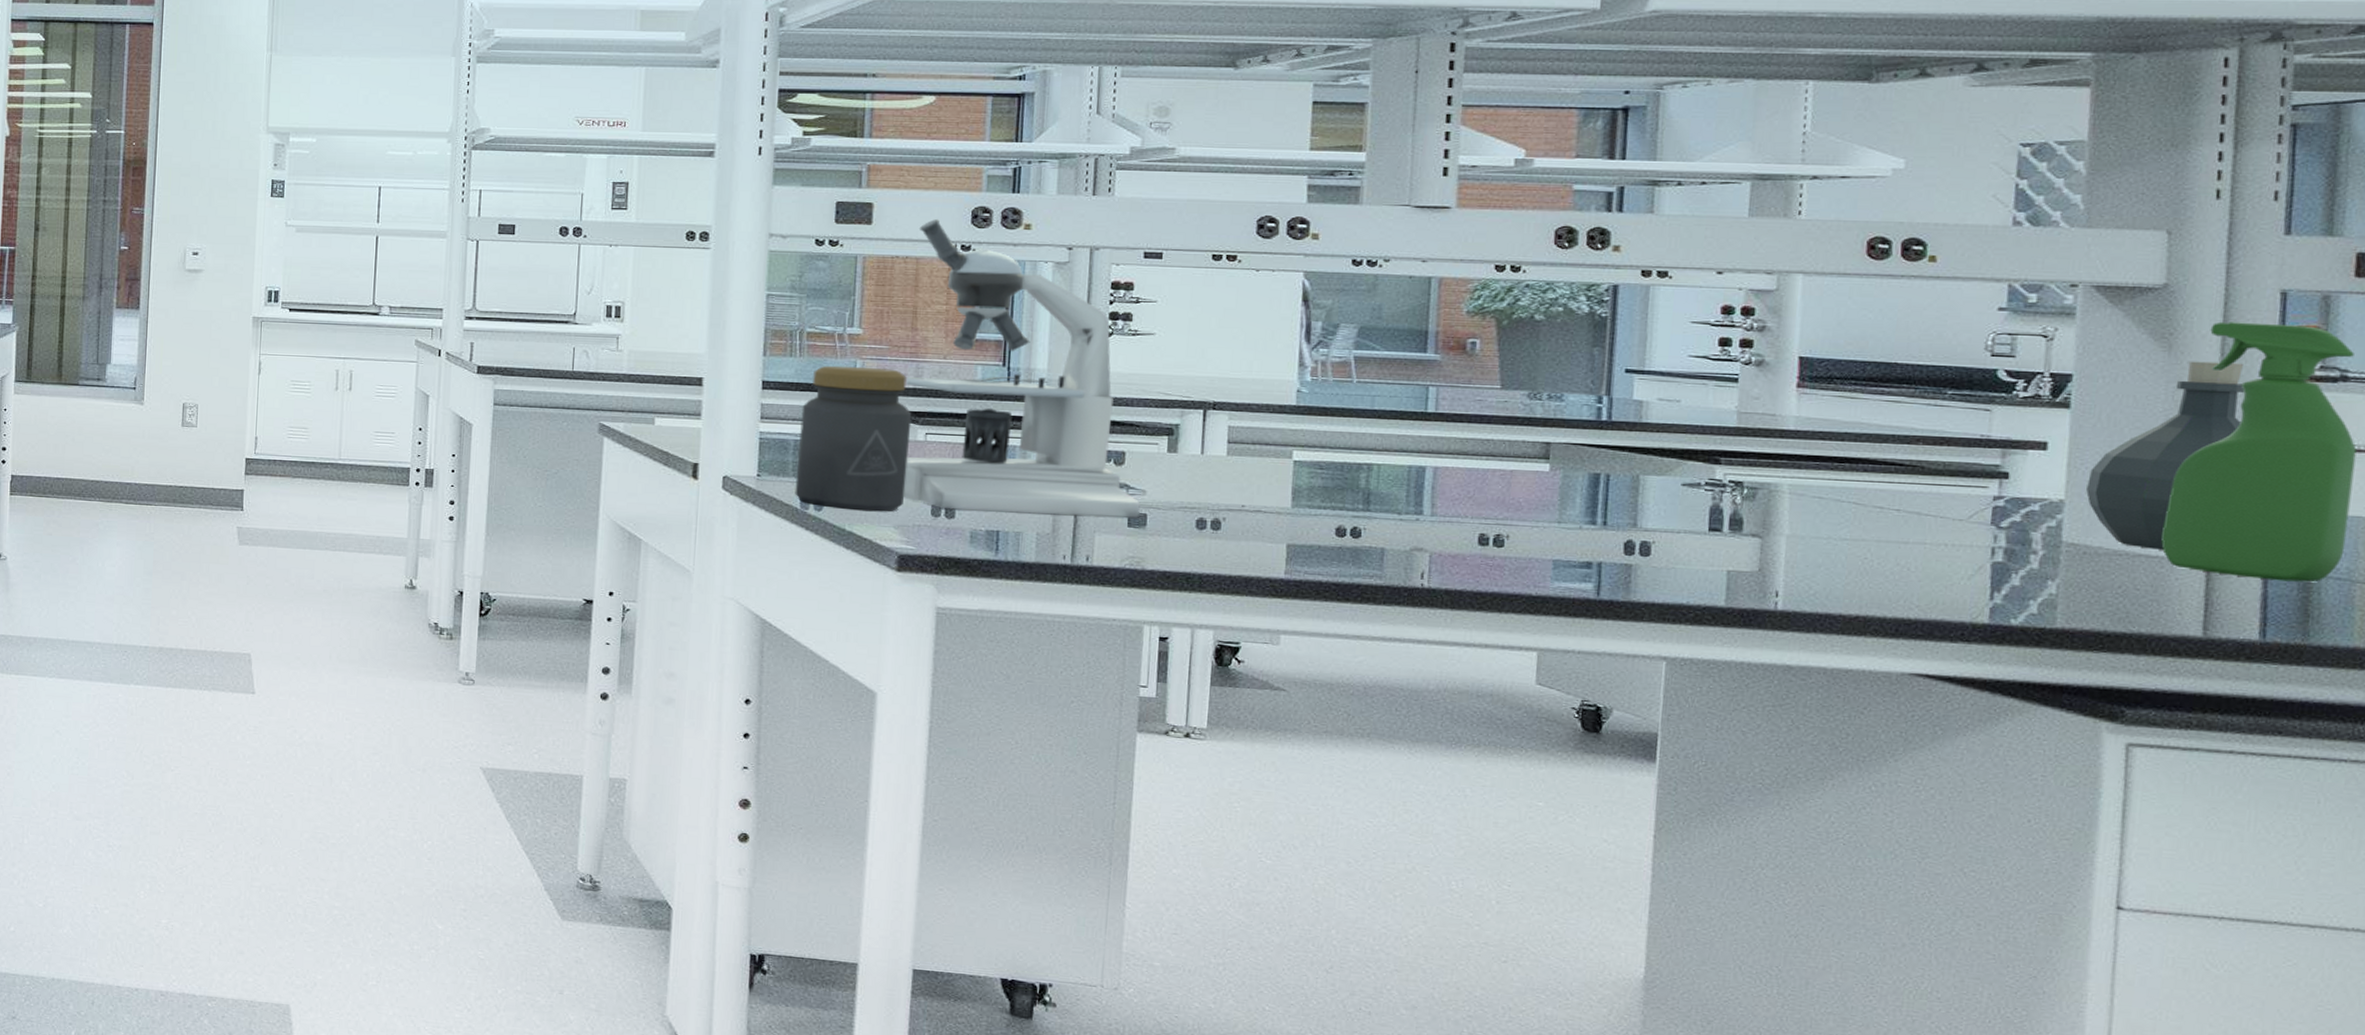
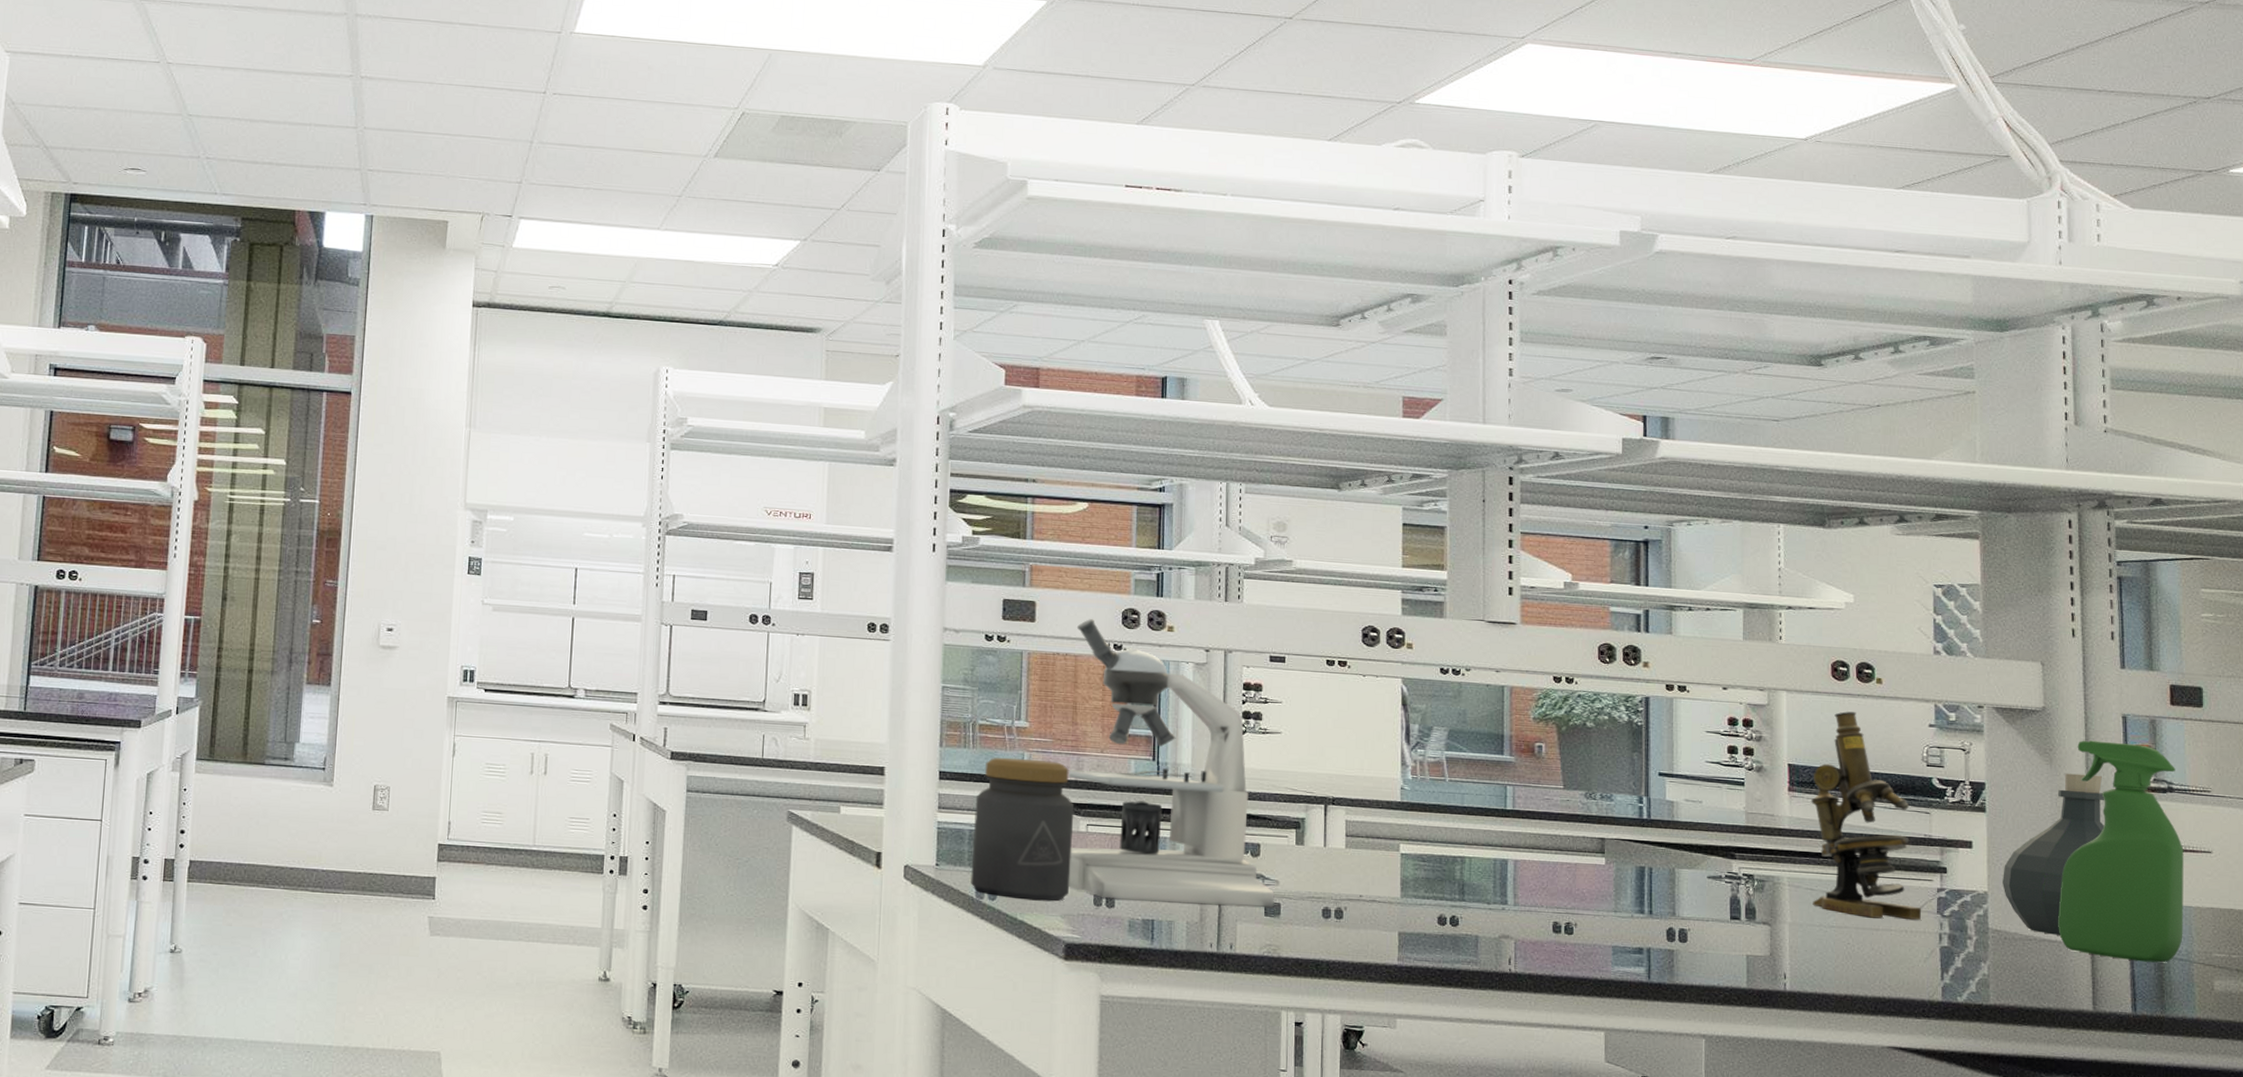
microscope: none [1820,295,1970,532] -> present [1811,711,1922,920]

